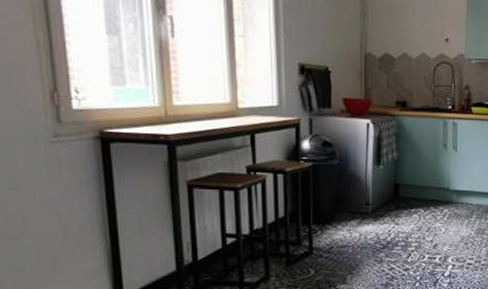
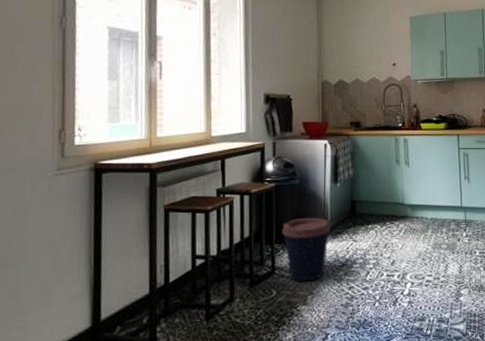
coffee cup: none [320,199,372,262] -> present [282,217,330,282]

